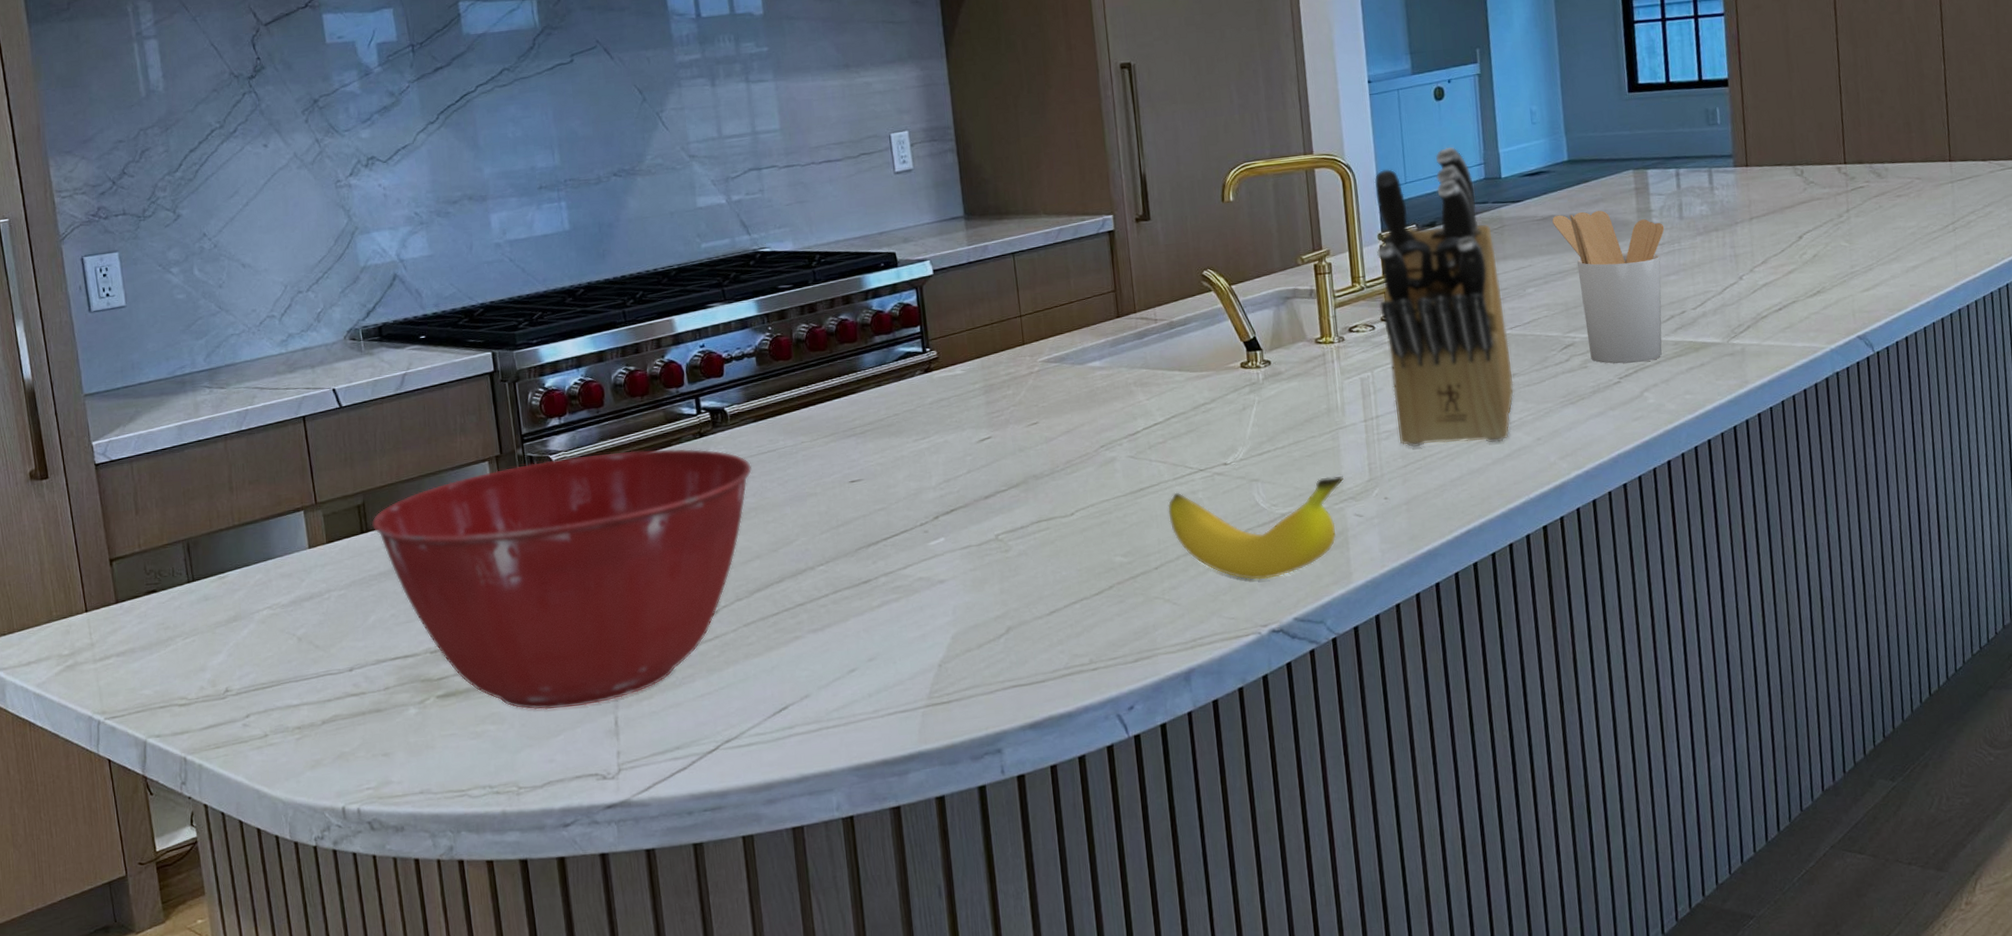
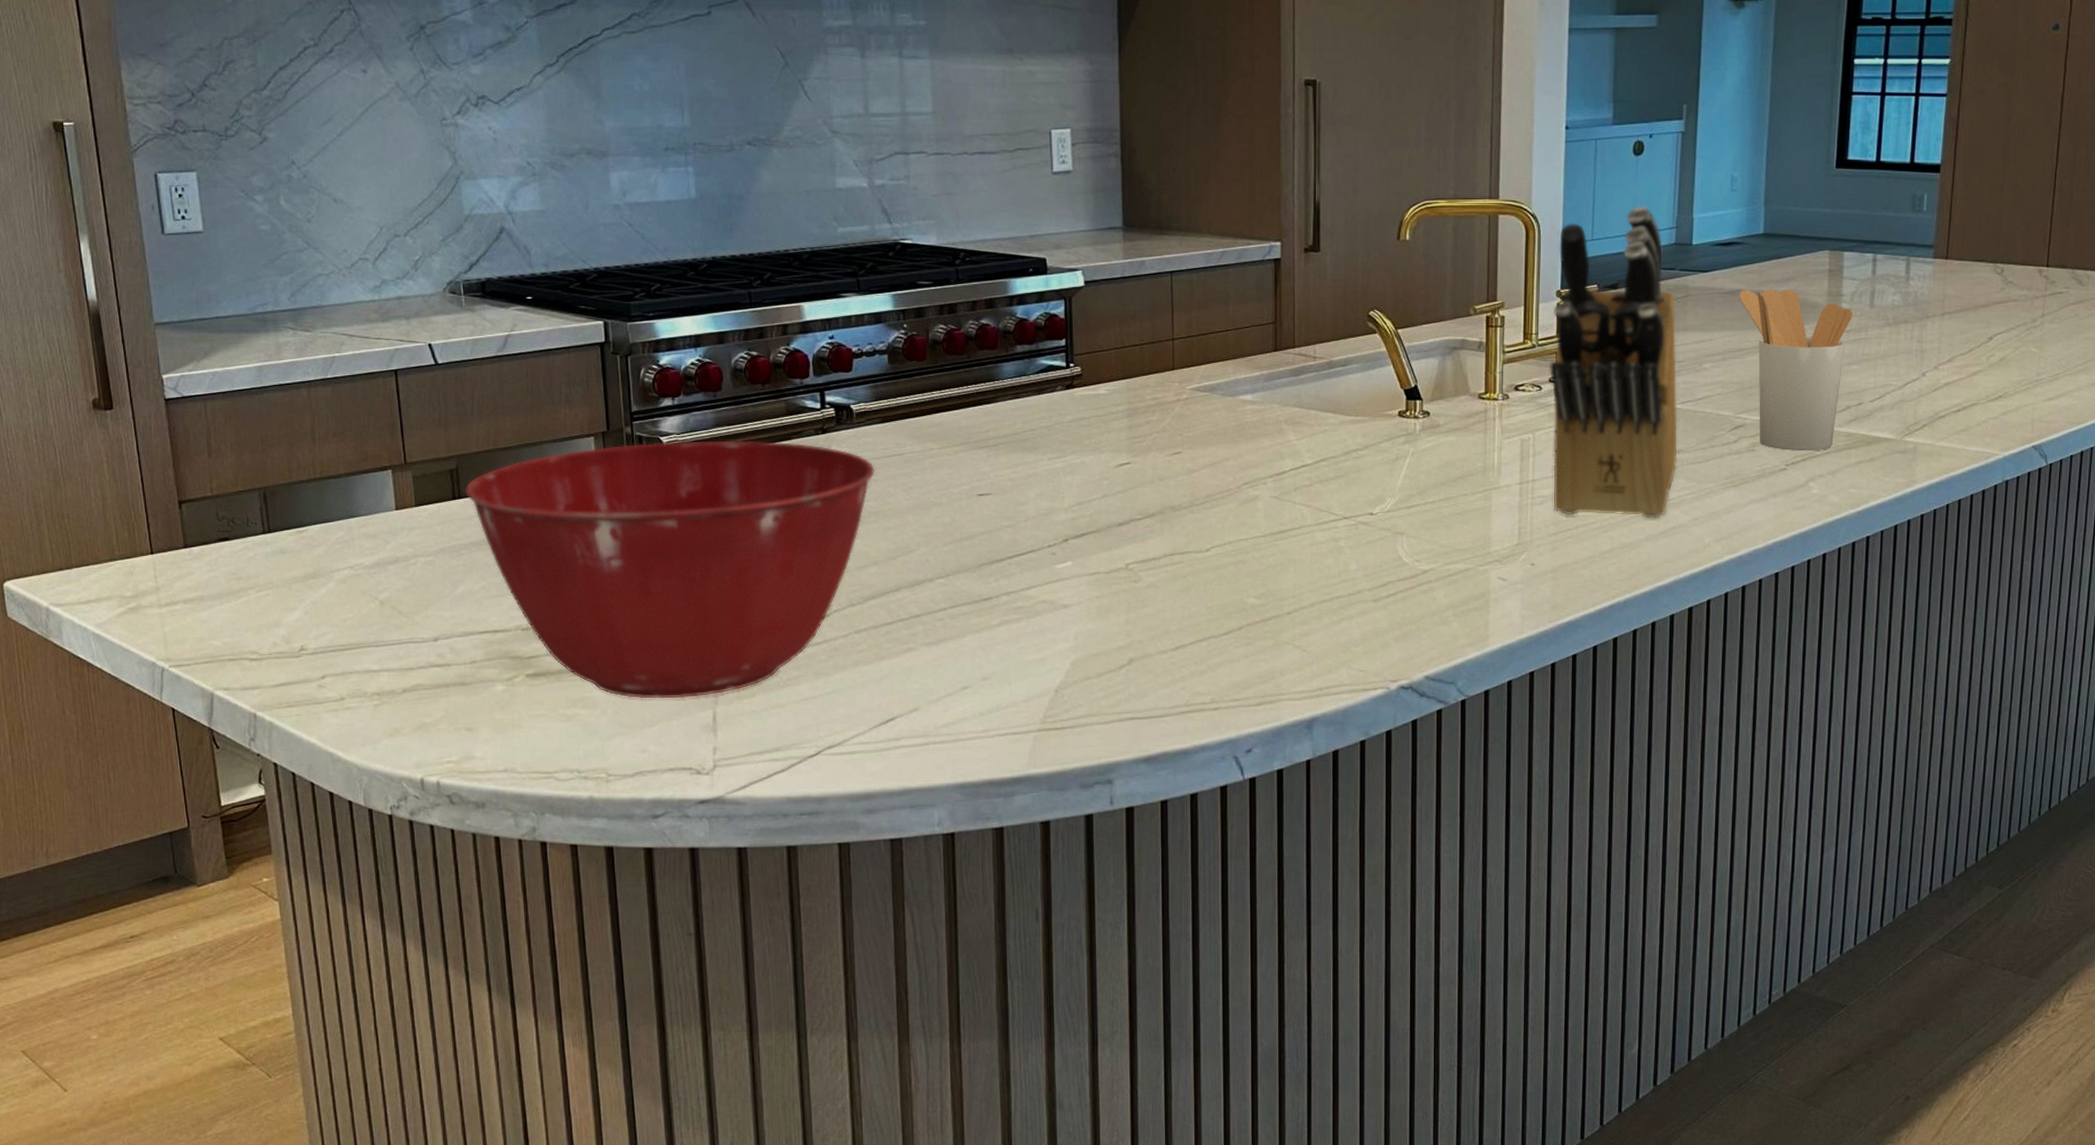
banana: present [1167,476,1344,580] -> none [1307,537,1491,635]

